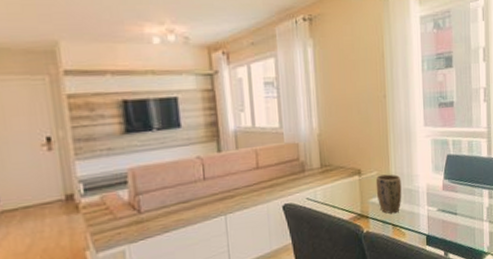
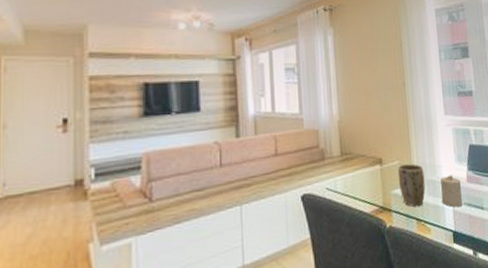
candle: none [416,183,438,214] -> present [440,175,463,208]

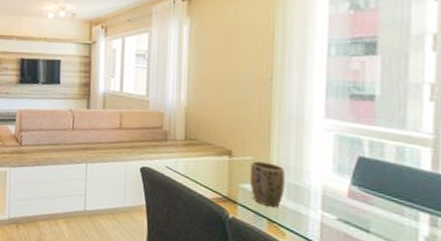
candle: present [440,175,463,208] -> none [305,184,339,222]

